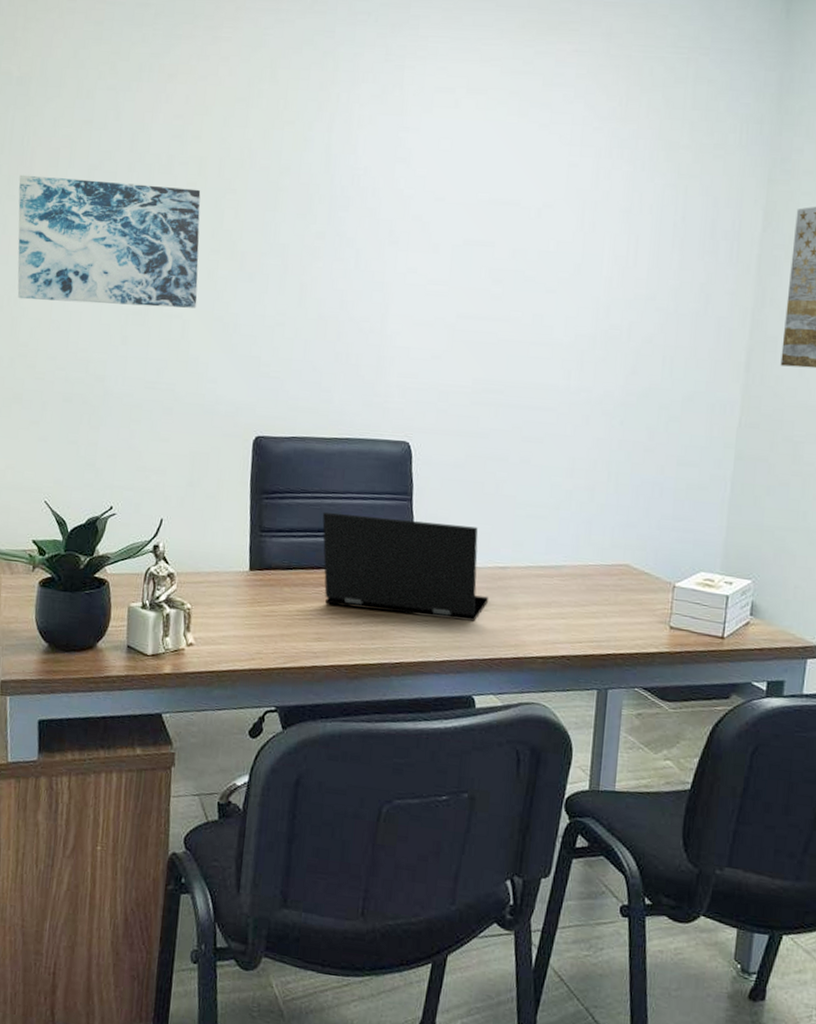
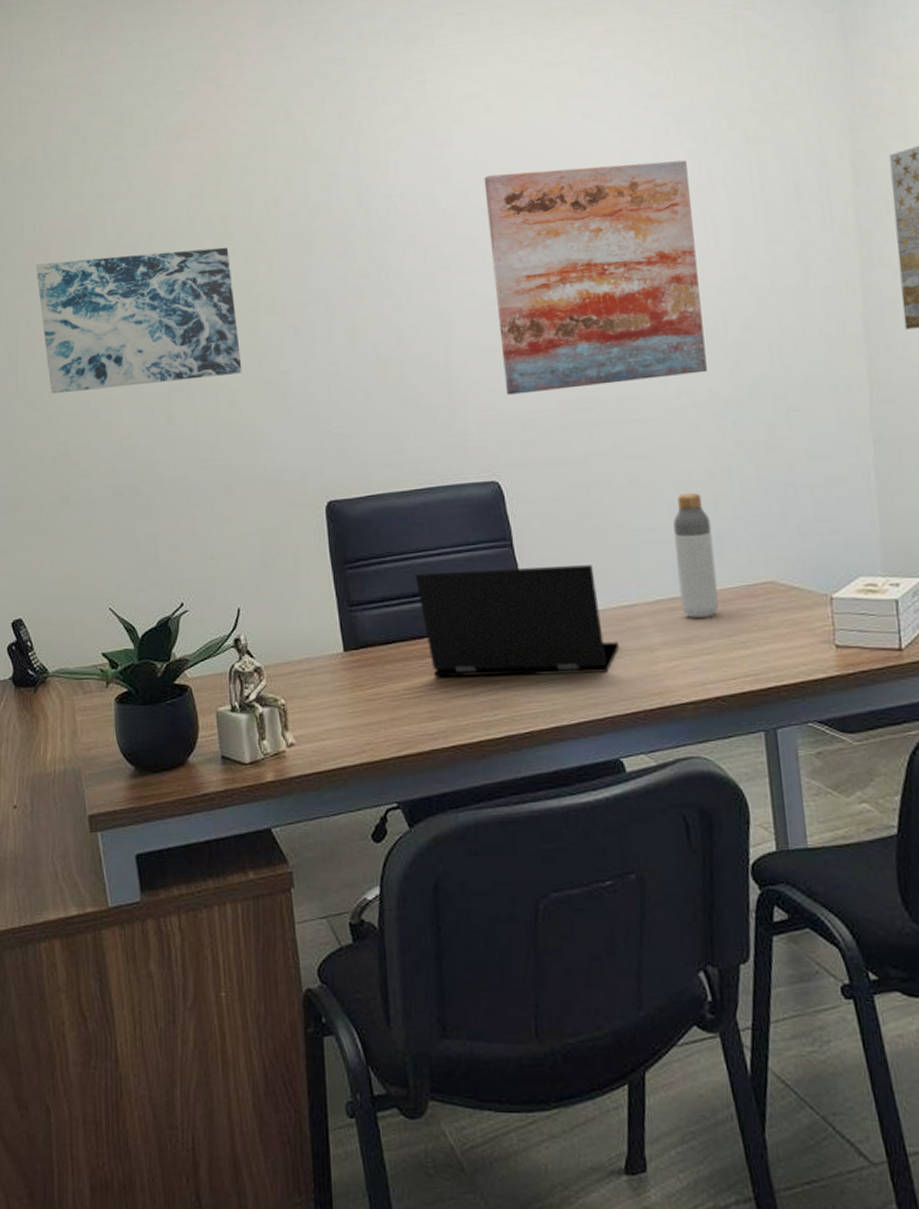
wall art: none [429,165,623,375] -> present [484,160,707,395]
bottle: none [547,478,585,588] -> present [673,493,719,619]

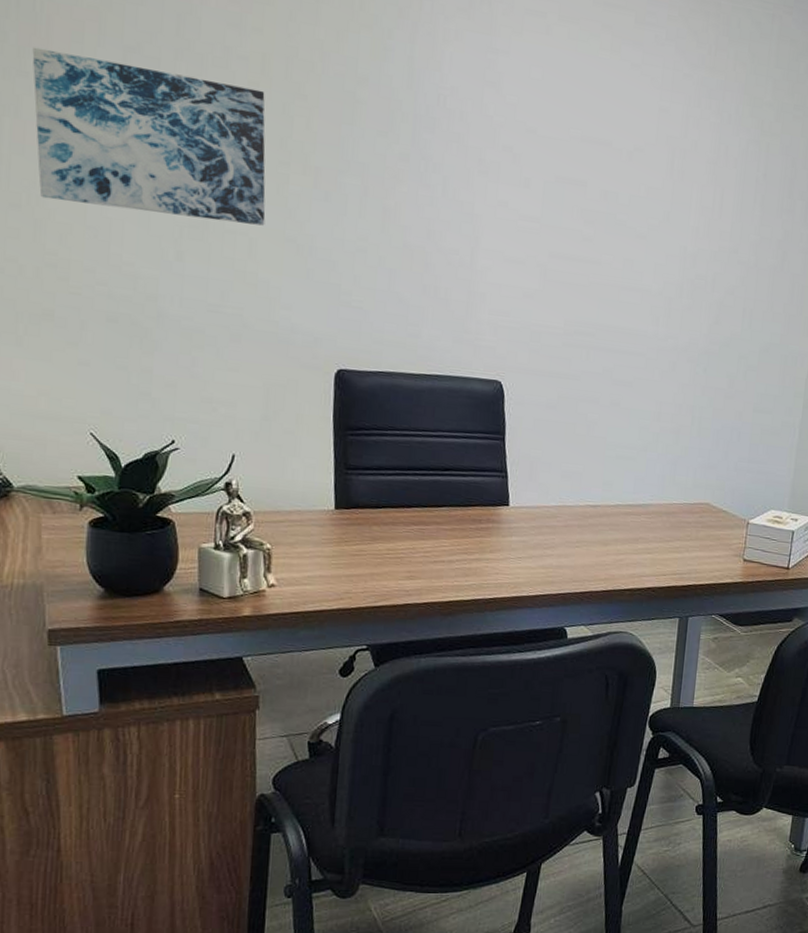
laptop: present [414,565,620,677] -> none [412,449,581,557]
wall art: present [484,160,707,395] -> none [521,95,710,324]
bottle: present [673,493,719,619] -> none [635,421,671,525]

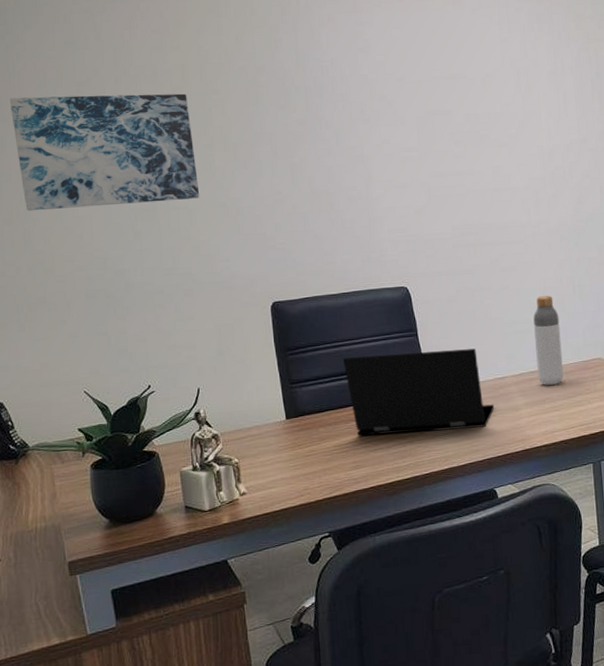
laptop: none [412,449,581,557] -> present [342,348,495,436]
bottle: none [635,421,671,525] -> present [533,296,564,386]

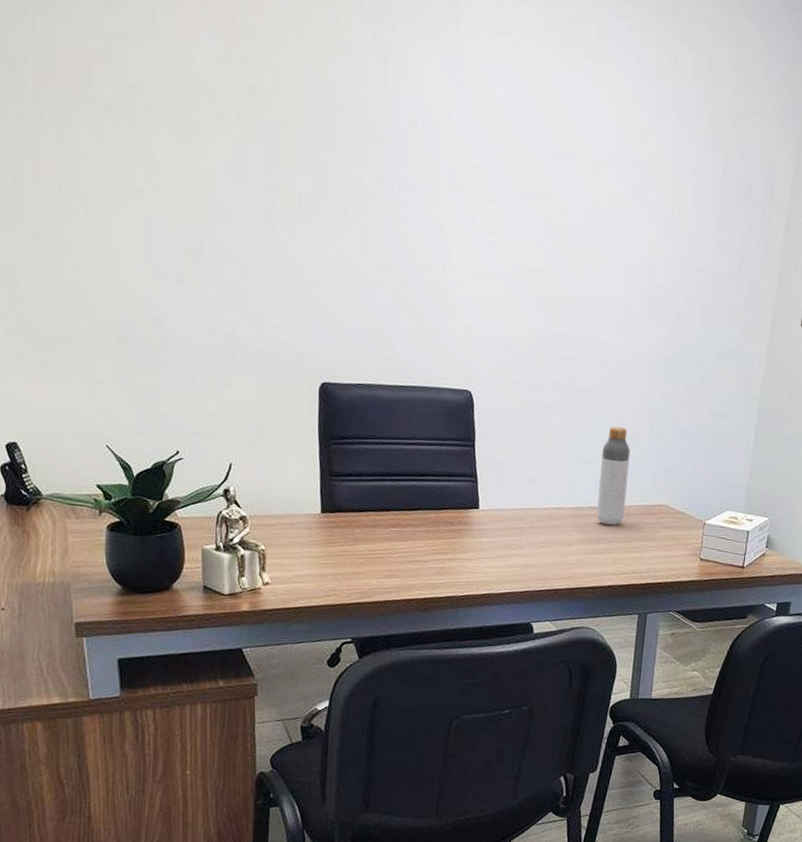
wall art: present [9,93,200,211] -> none [47,89,255,249]
laptop: present [342,348,495,436] -> none [390,456,546,557]

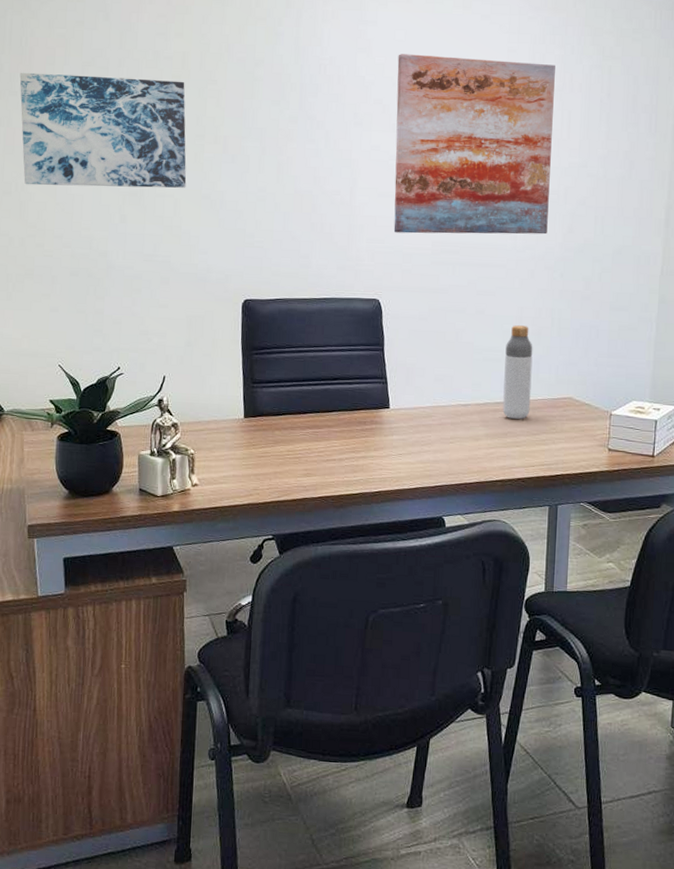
wall art: none [47,89,255,249] -> present [19,72,187,188]
wall art: none [488,112,669,331] -> present [393,54,555,235]

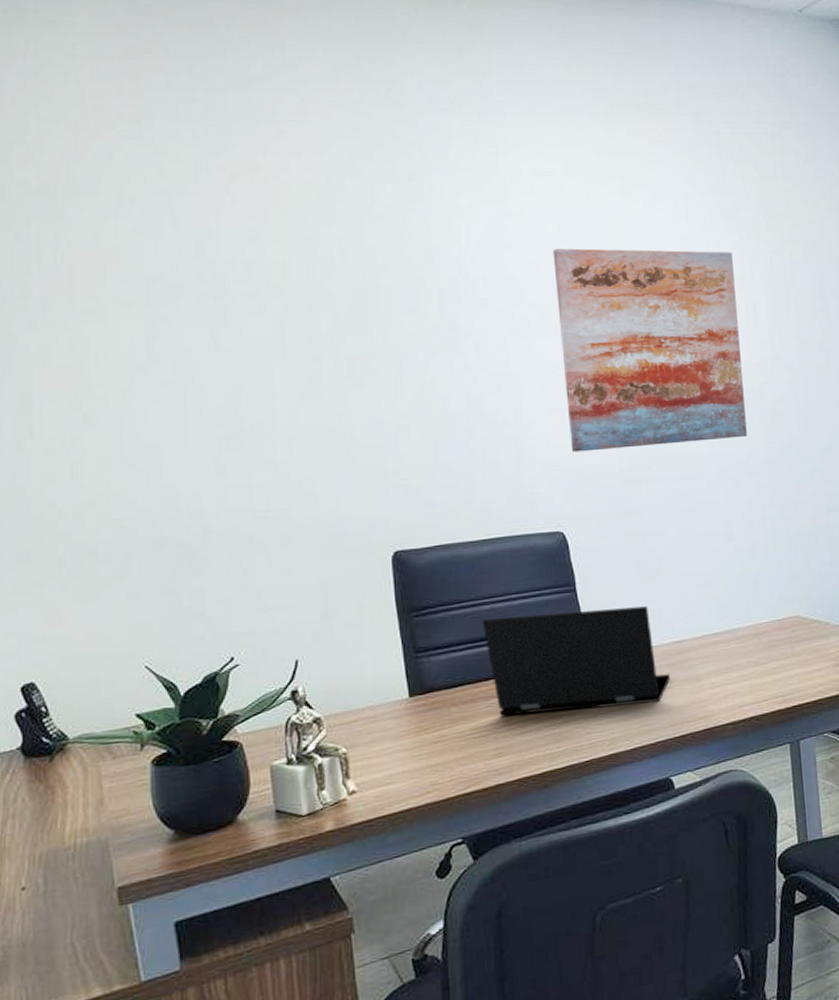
wall art: present [19,72,187,188] -> none [56,295,303,439]
laptop: none [306,363,454,453] -> present [482,606,671,716]
bottle: present [502,325,533,420] -> none [717,541,755,650]

